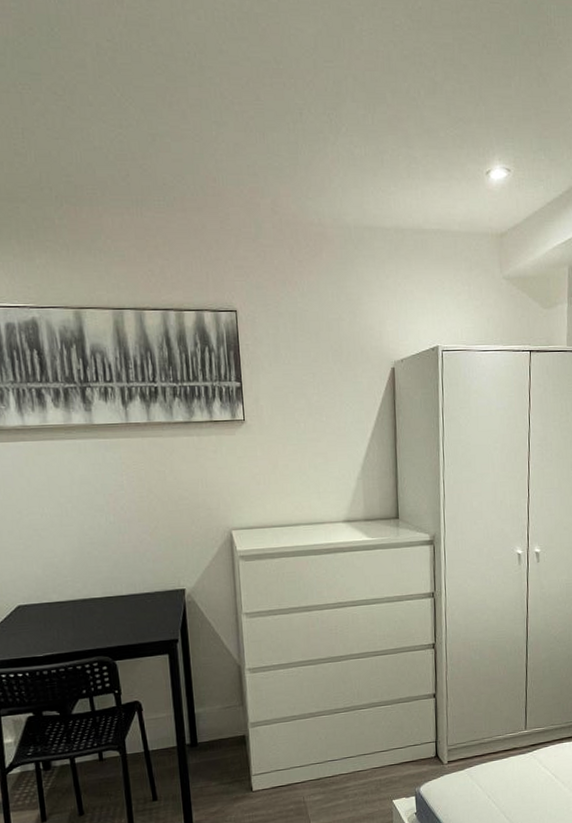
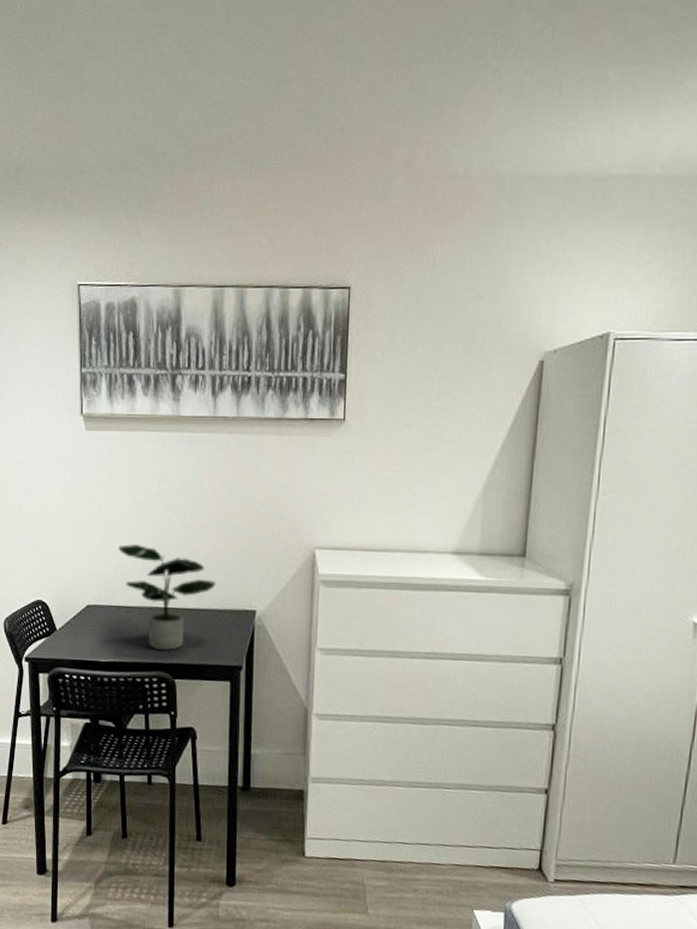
potted plant: none [44,544,145,637] -> present [118,544,216,650]

